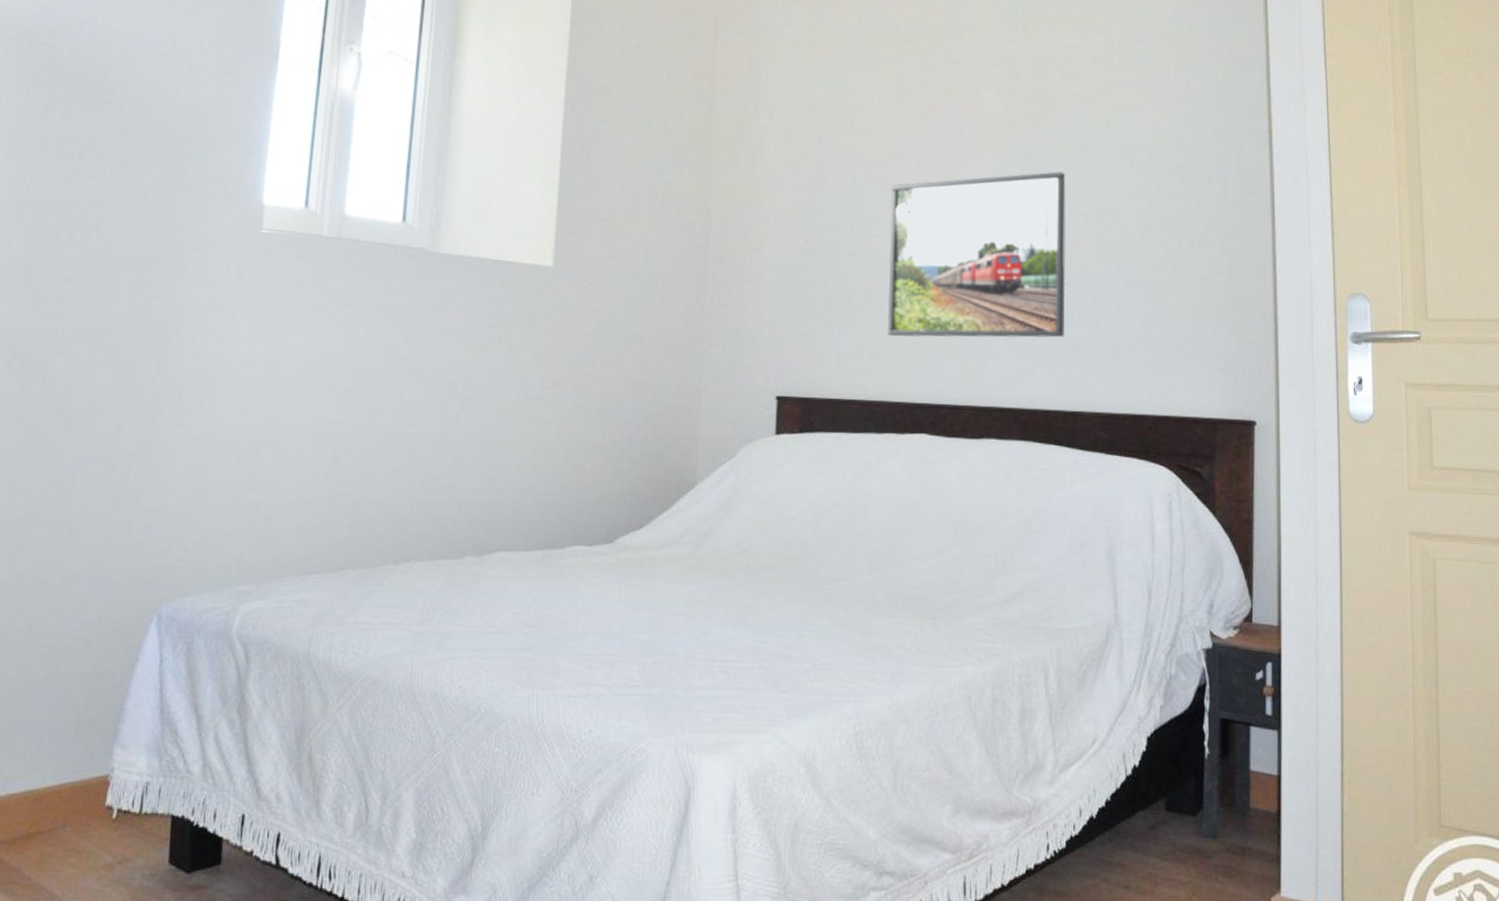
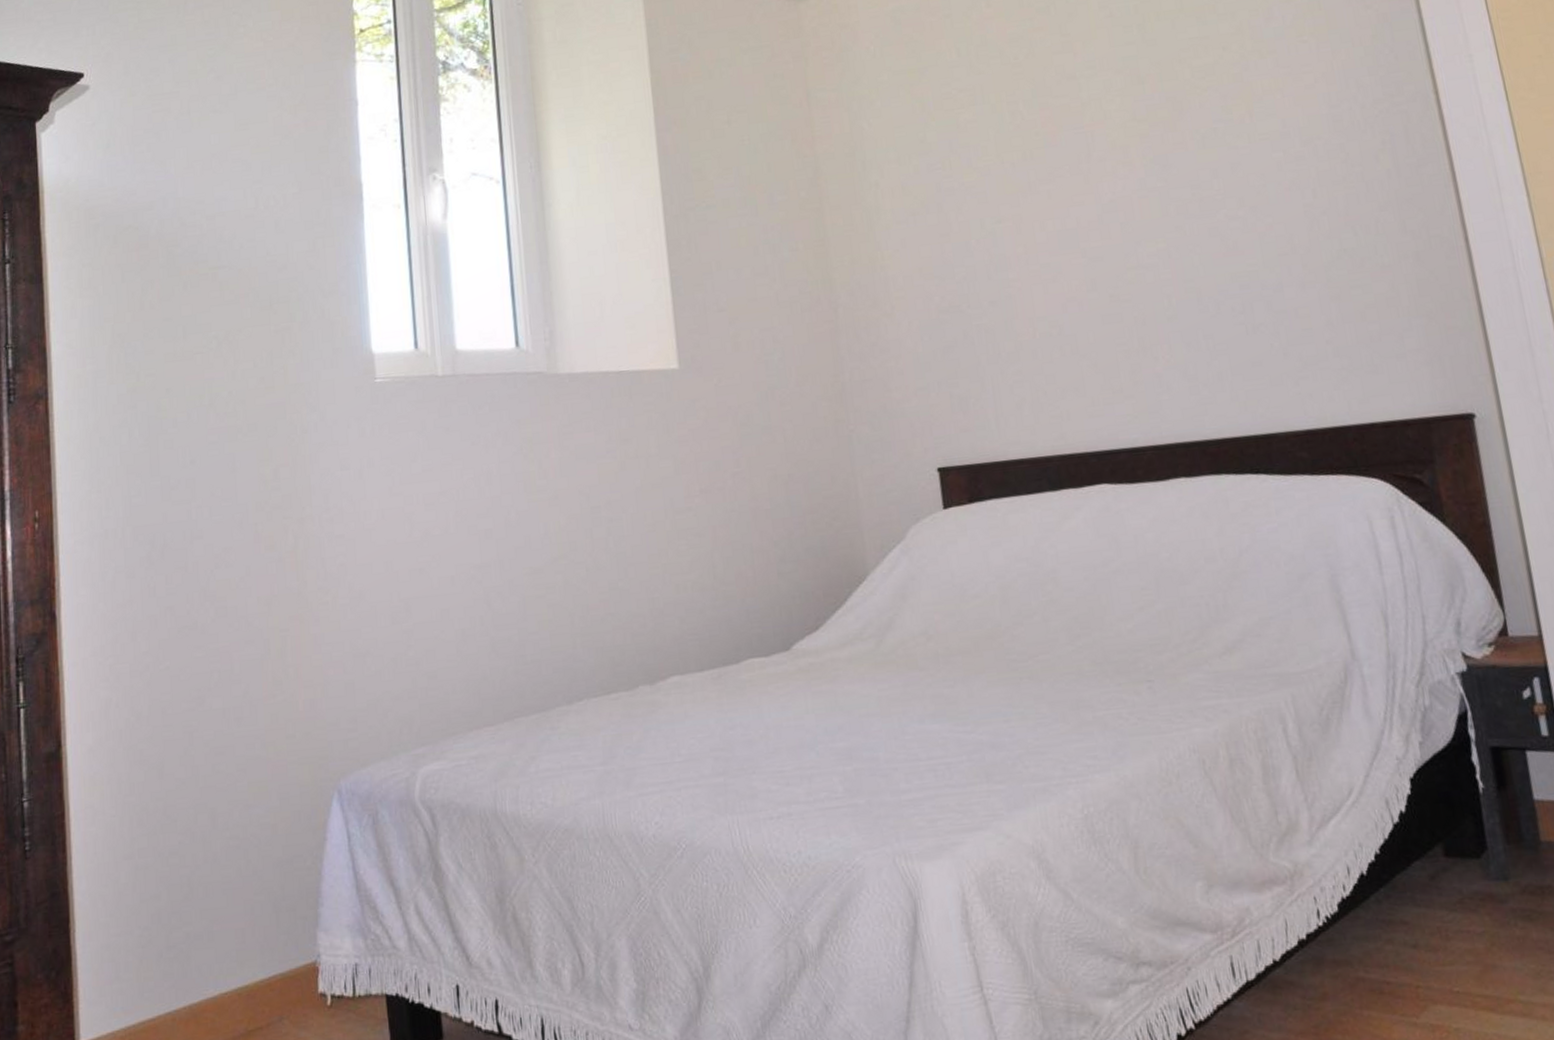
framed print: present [887,171,1066,338] -> none [1024,176,1242,385]

